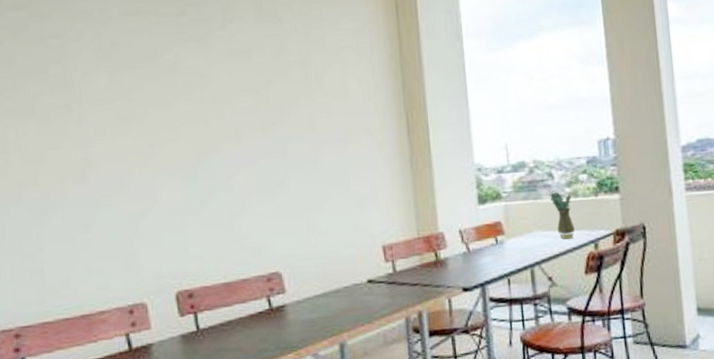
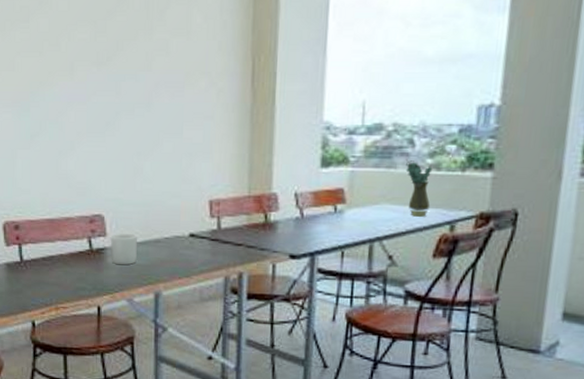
mug: none [289,286,319,321] -> present [110,233,138,265]

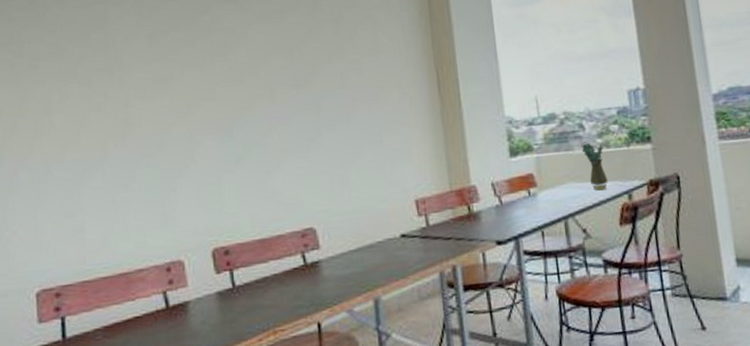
mug: present [110,233,138,265] -> none [323,242,353,276]

